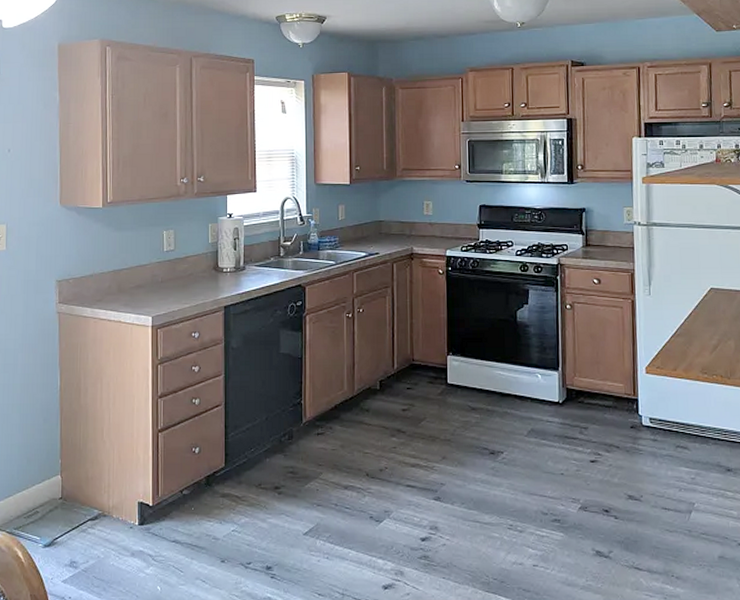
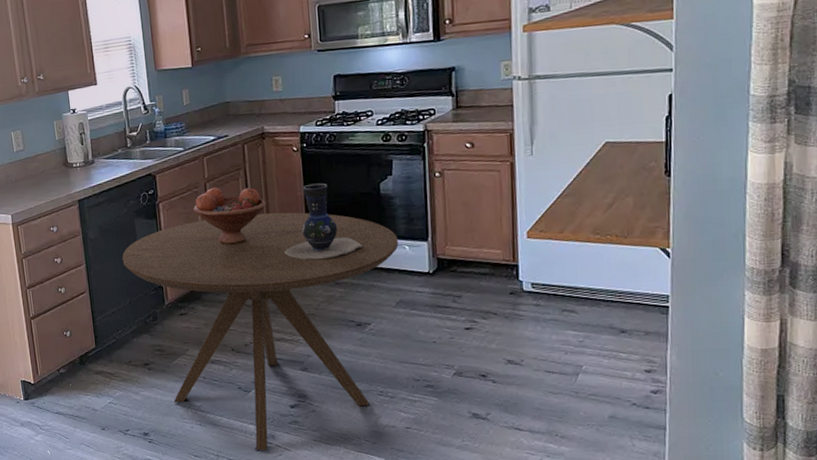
dining table: none [263,332,532,588] -> present [122,212,399,450]
fruit bowl: none [339,303,411,363] -> present [193,187,266,245]
pitcher: none [424,307,500,384] -> present [283,183,364,260]

